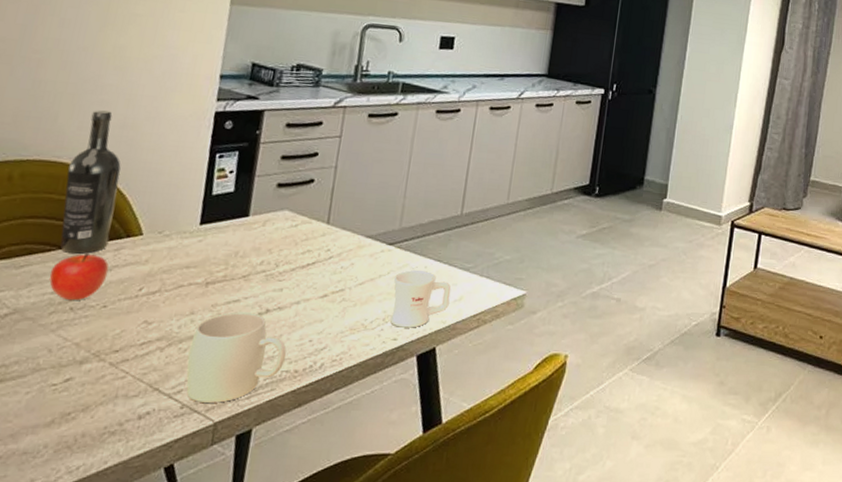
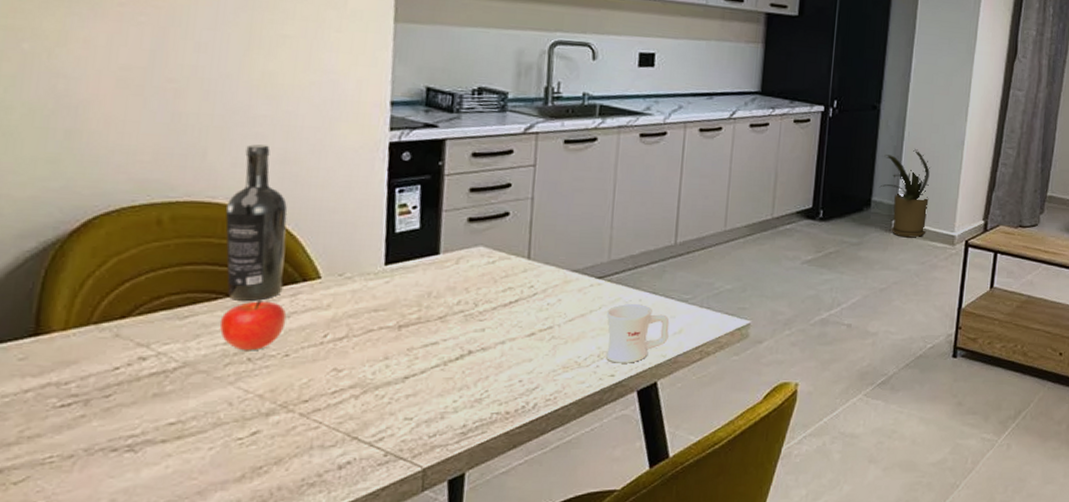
mug: present [186,311,287,403] -> none [386,355,495,449]
house plant: none [653,132,700,217] -> present [881,149,930,238]

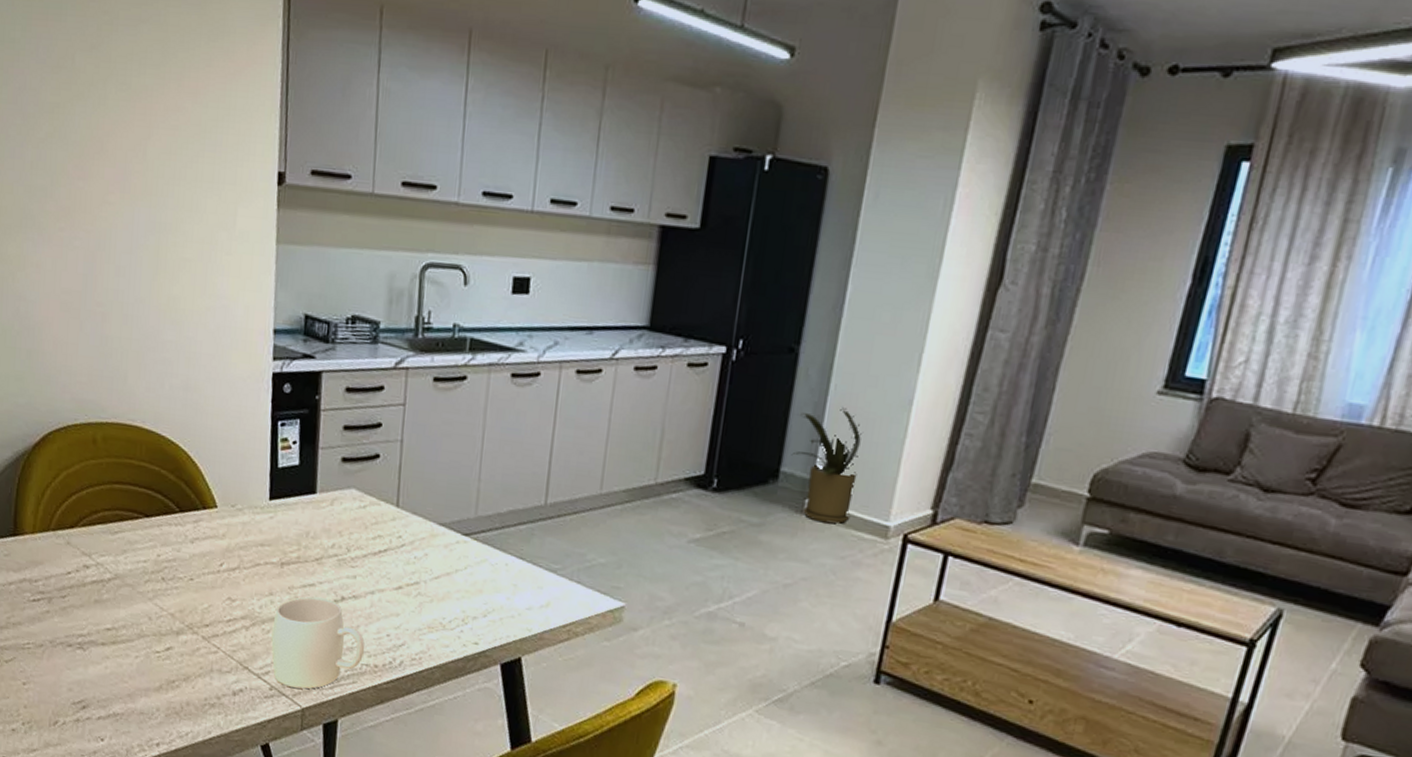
fruit: present [219,299,287,351] -> none [140,522,191,571]
wine bottle: present [225,144,288,301] -> none [142,369,190,524]
mug: none [386,355,495,449] -> present [271,596,365,689]
mug: present [605,303,670,363] -> none [469,566,537,633]

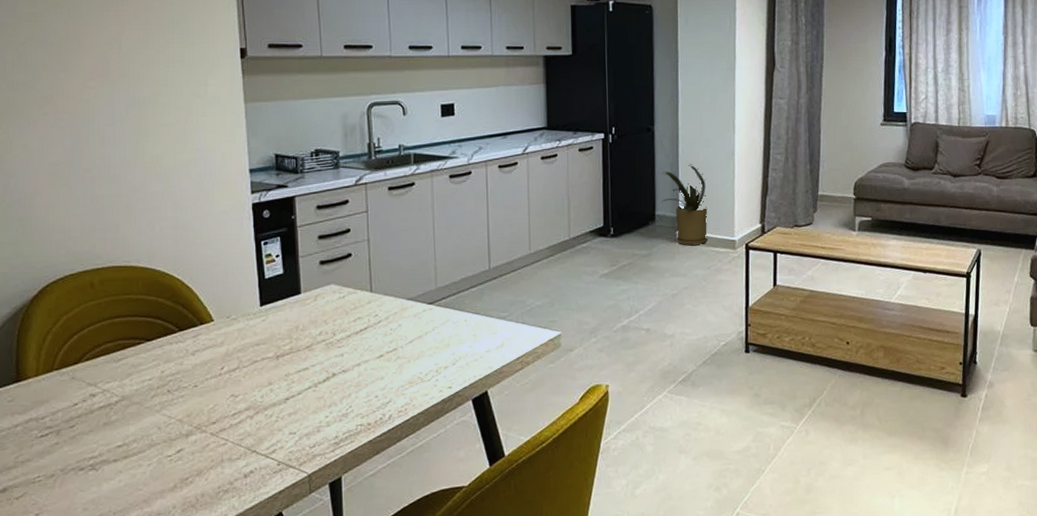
mug: present [271,596,365,689] -> none [274,377,357,459]

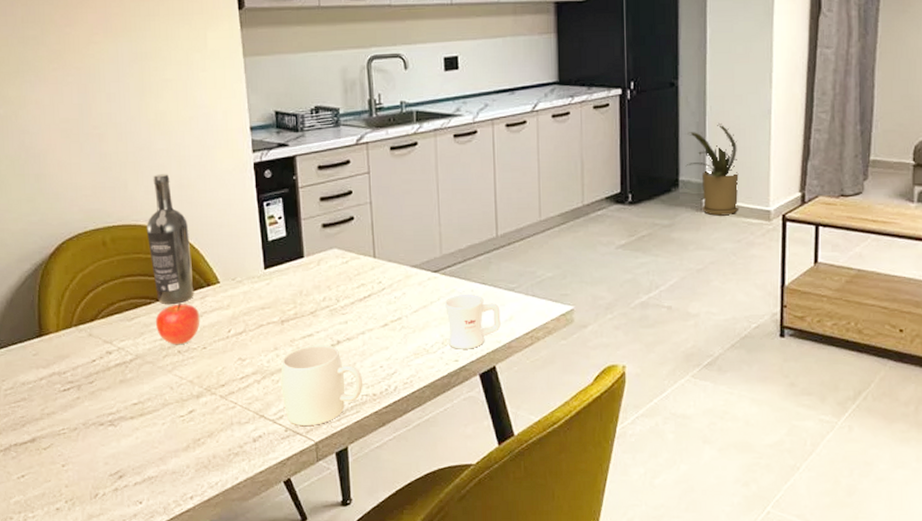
wine bottle: none [137,215,187,344] -> present [146,174,194,304]
fruit: none [144,342,192,385] -> present [155,303,200,345]
mug: none [274,377,357,459] -> present [280,345,362,425]
mug: none [439,323,493,377] -> present [444,293,501,349]

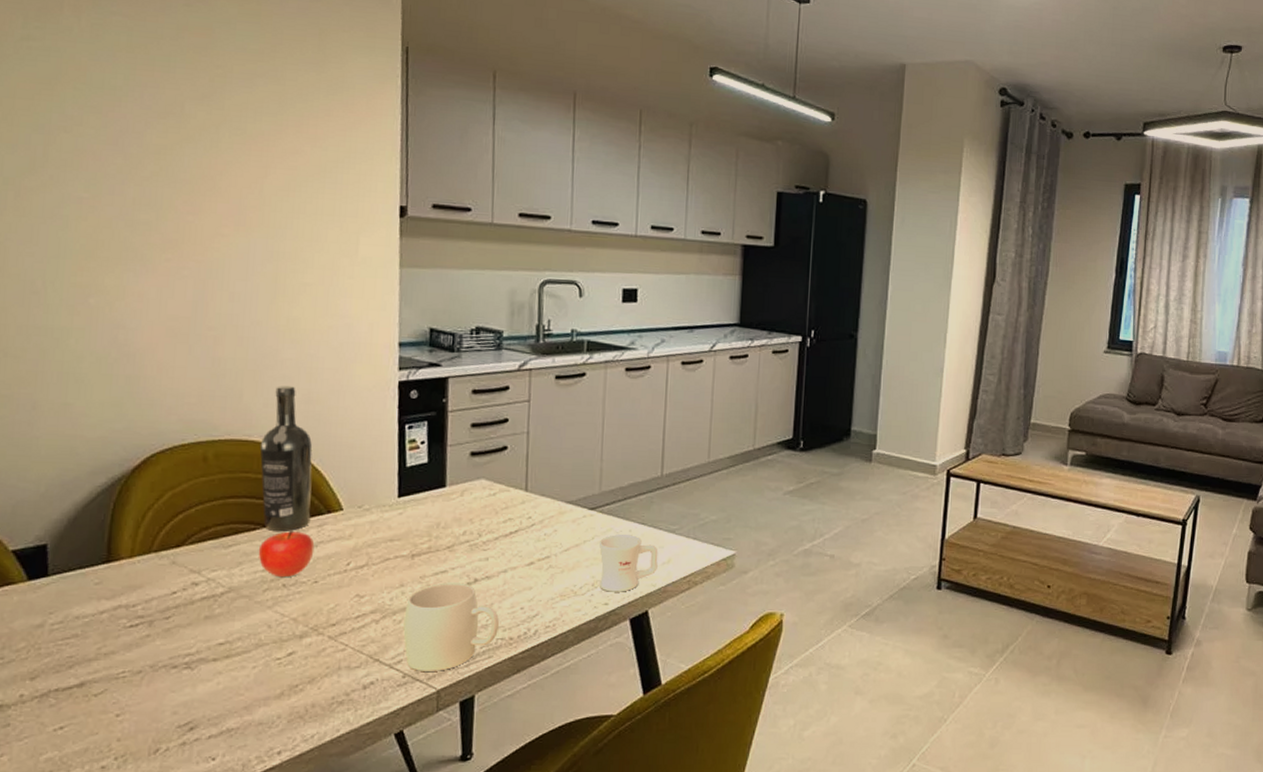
house plant: present [687,123,739,216] -> none [860,378,909,468]

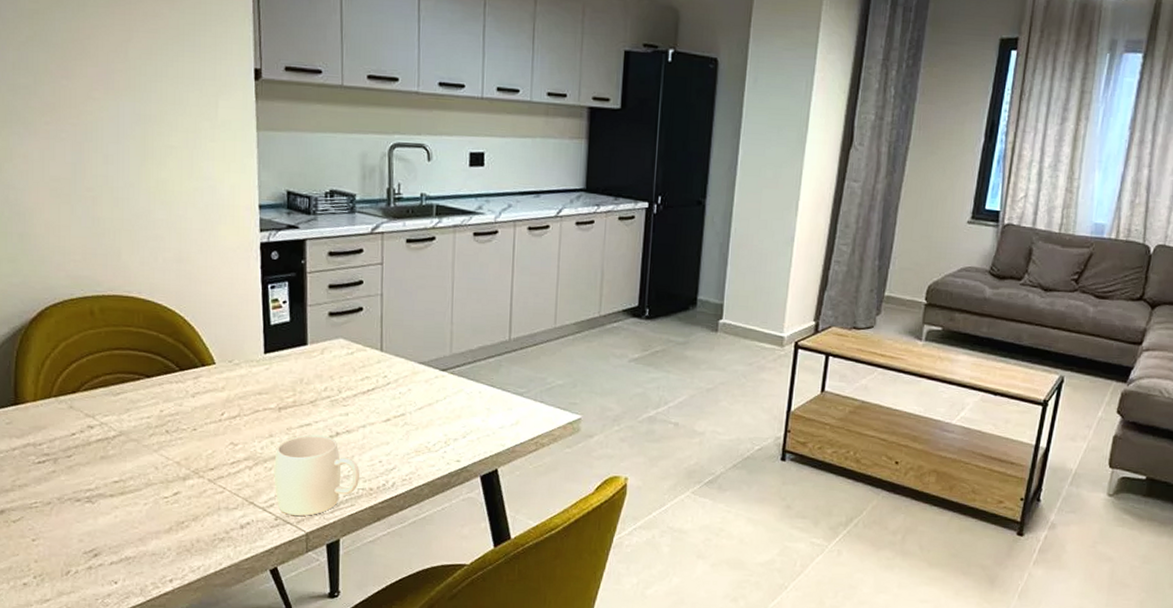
fruit: present [258,530,315,578] -> none [143,381,192,425]
wine bottle: present [259,386,313,531] -> none [139,245,187,382]
mug: present [598,533,658,592] -> none [450,395,507,451]

